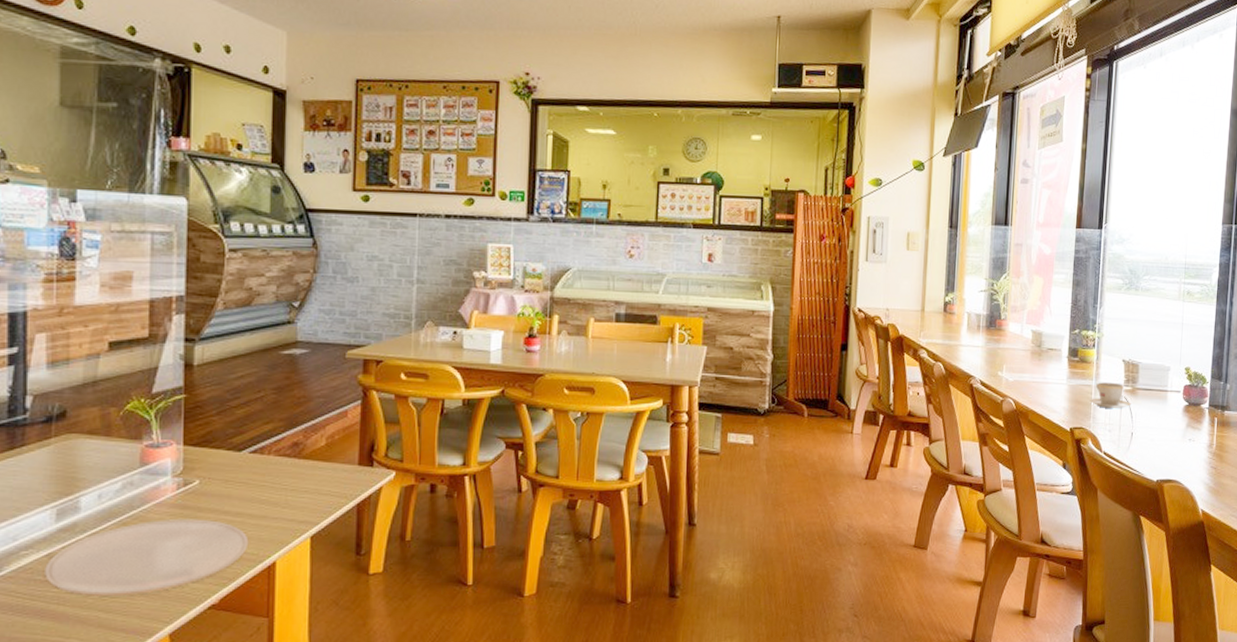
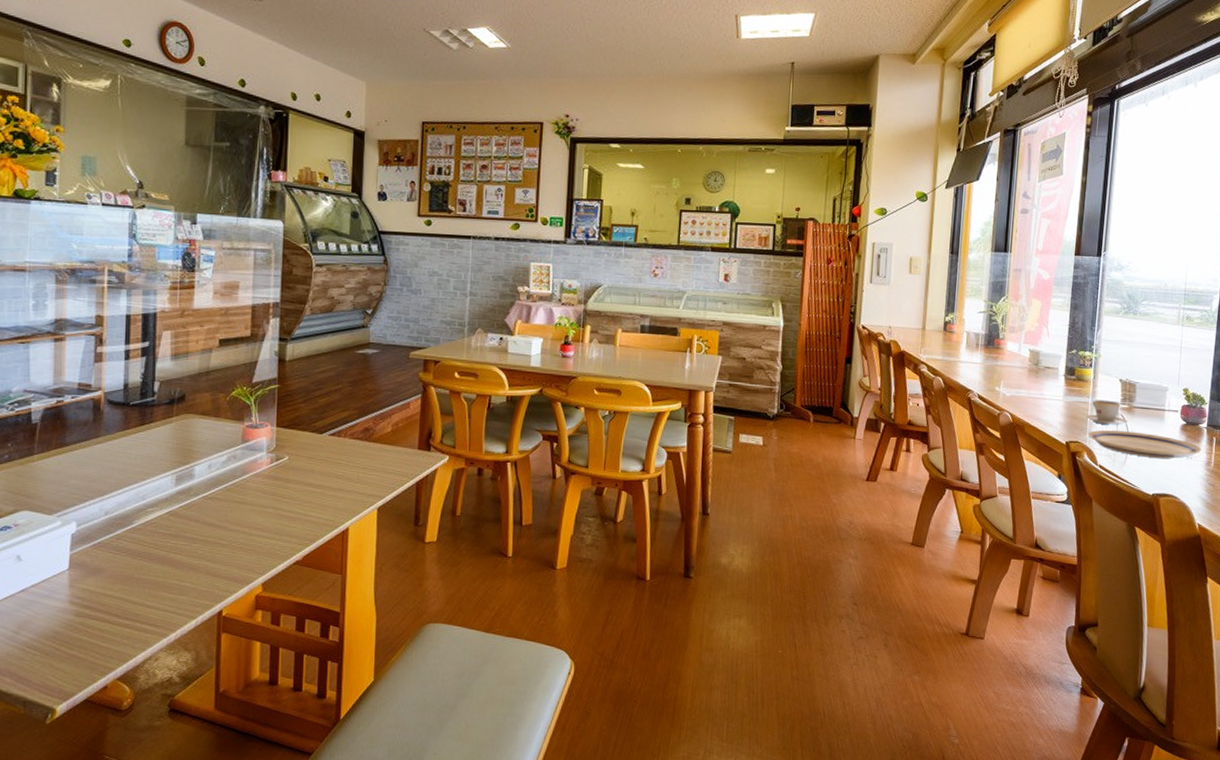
plate: present [45,519,249,597] -> none [166,488,327,550]
plate: none [1092,413,1203,443] -> present [1088,429,1201,460]

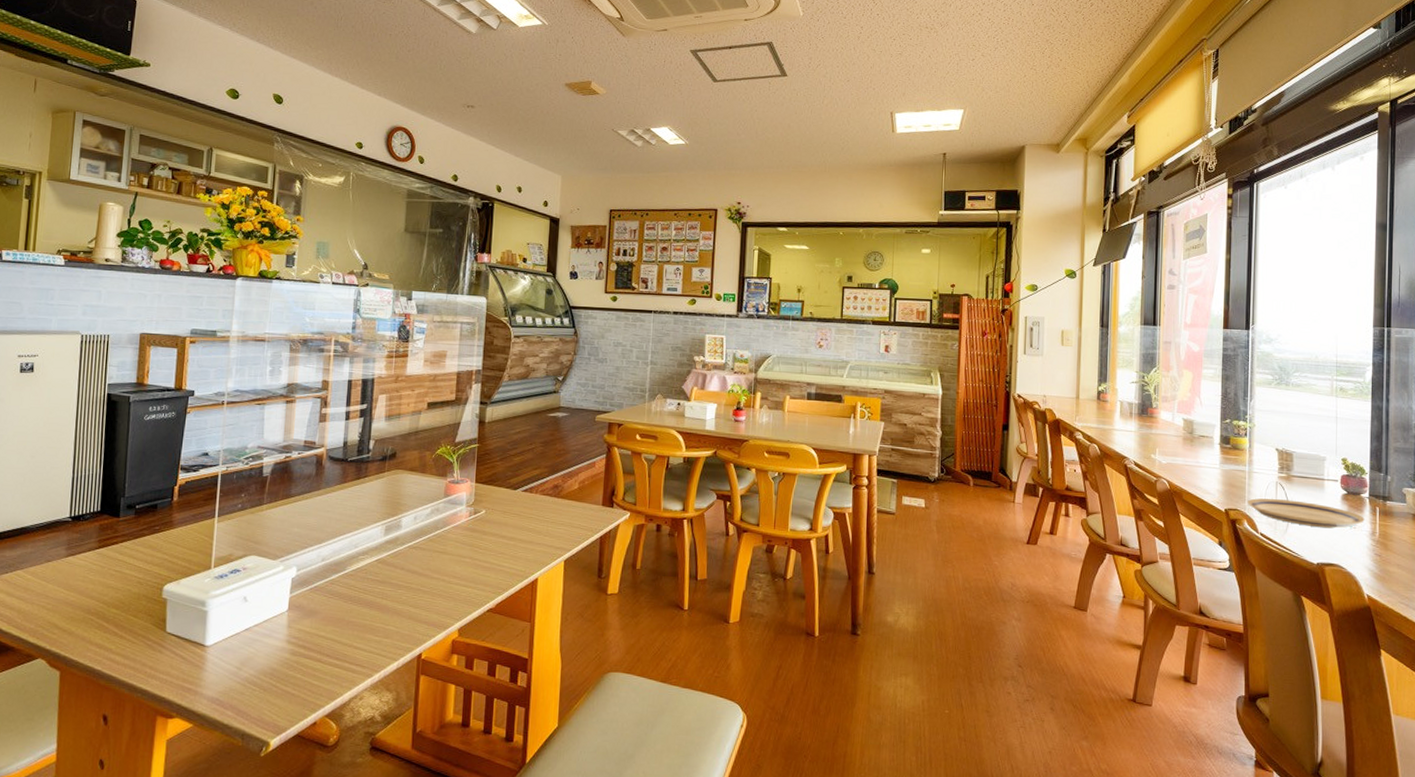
teacup: present [1085,400,1128,426] -> none [1242,468,1287,495]

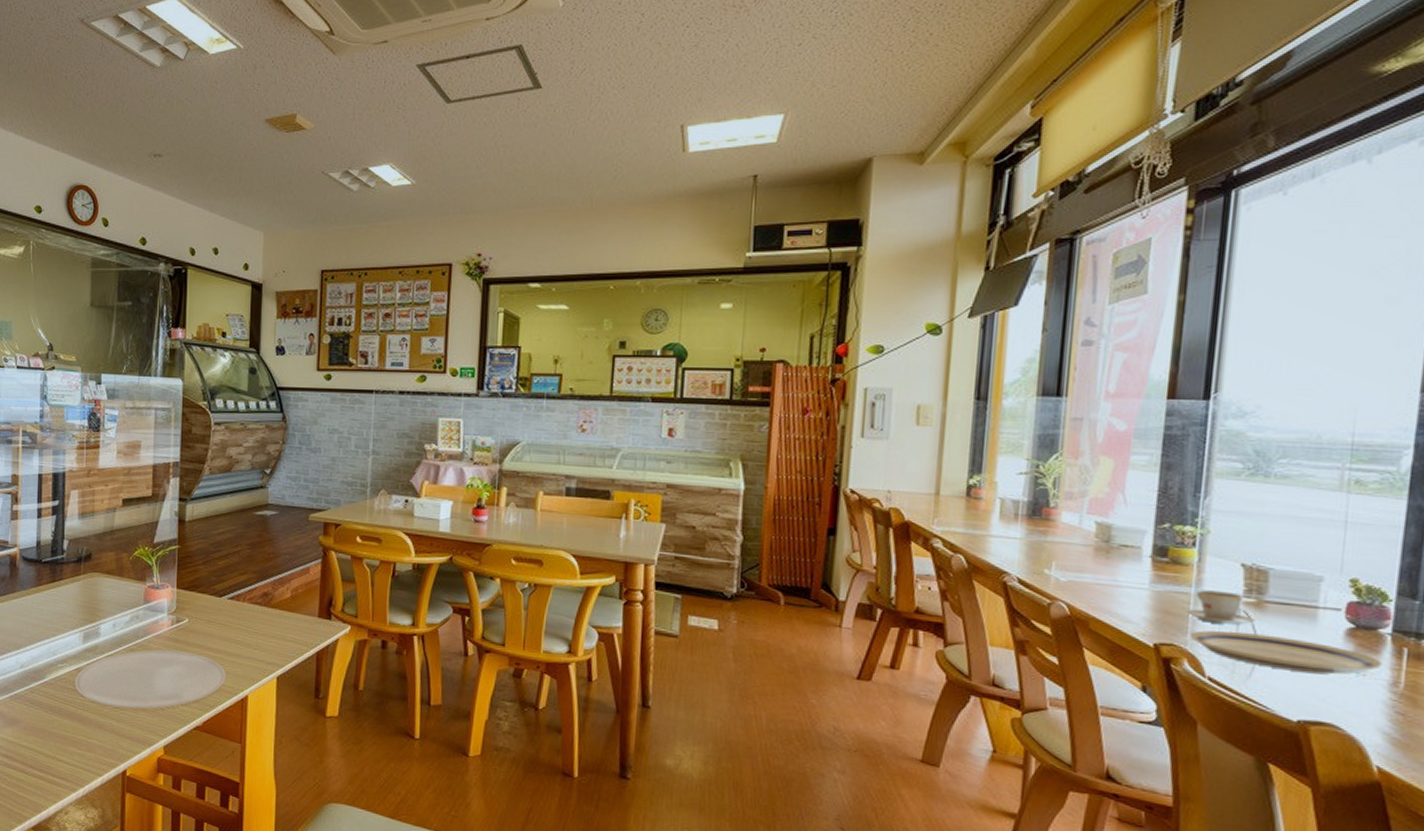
plate: none [374,539,519,597] -> present [74,649,227,710]
teacup: none [1242,468,1287,495] -> present [1184,590,1255,626]

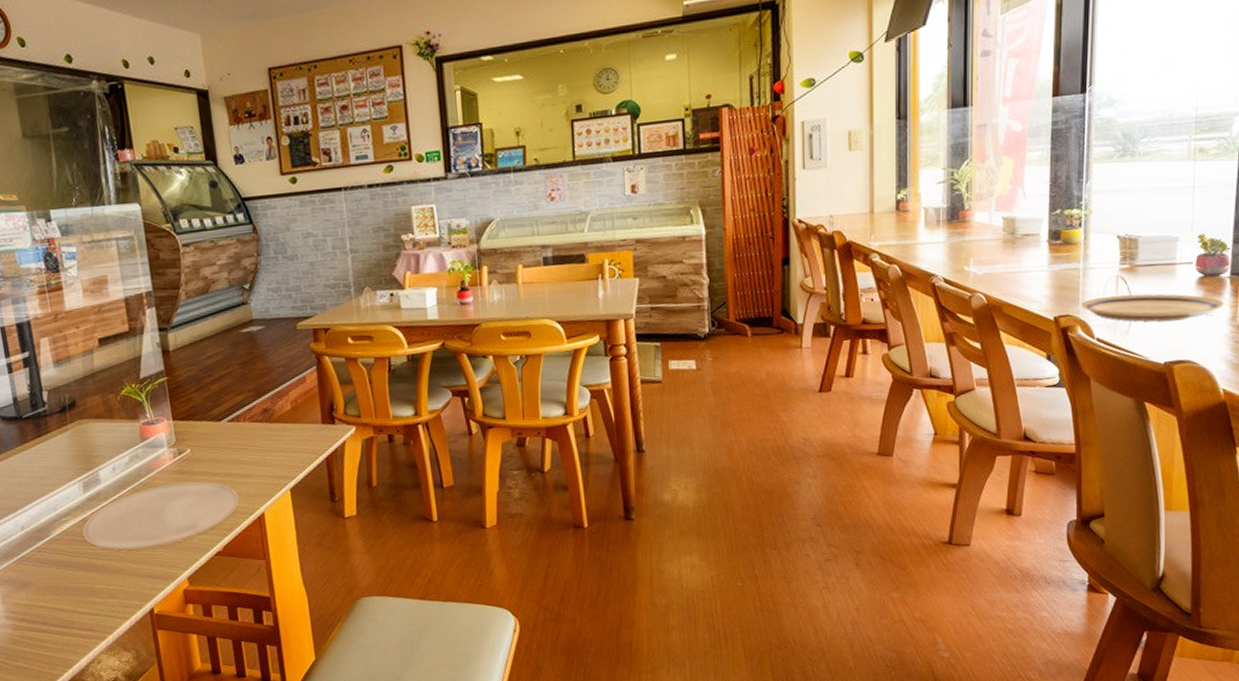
teacup: present [1184,590,1255,626] -> none [1076,262,1130,292]

